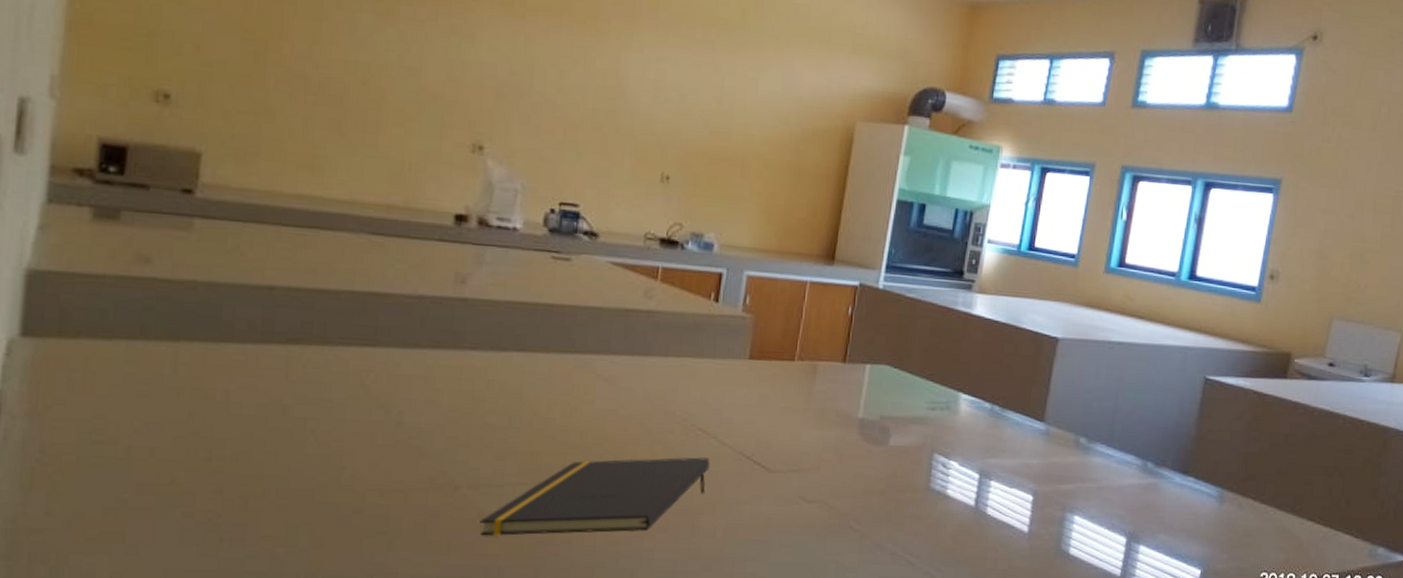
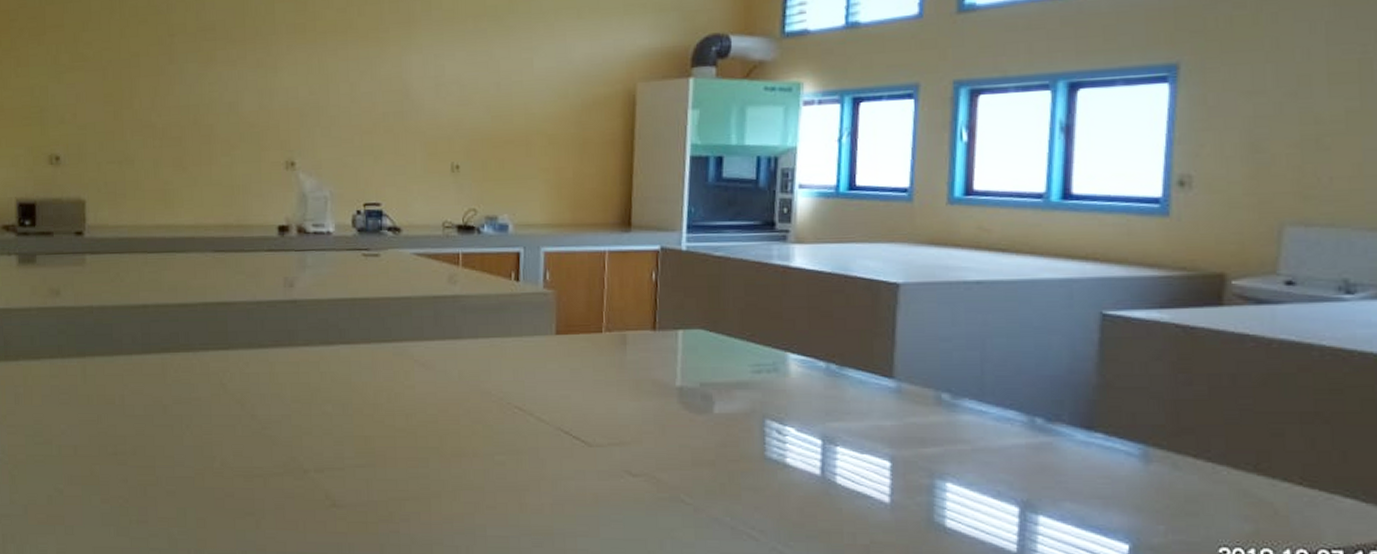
notepad: present [480,457,710,537] -> none [328,434,530,516]

